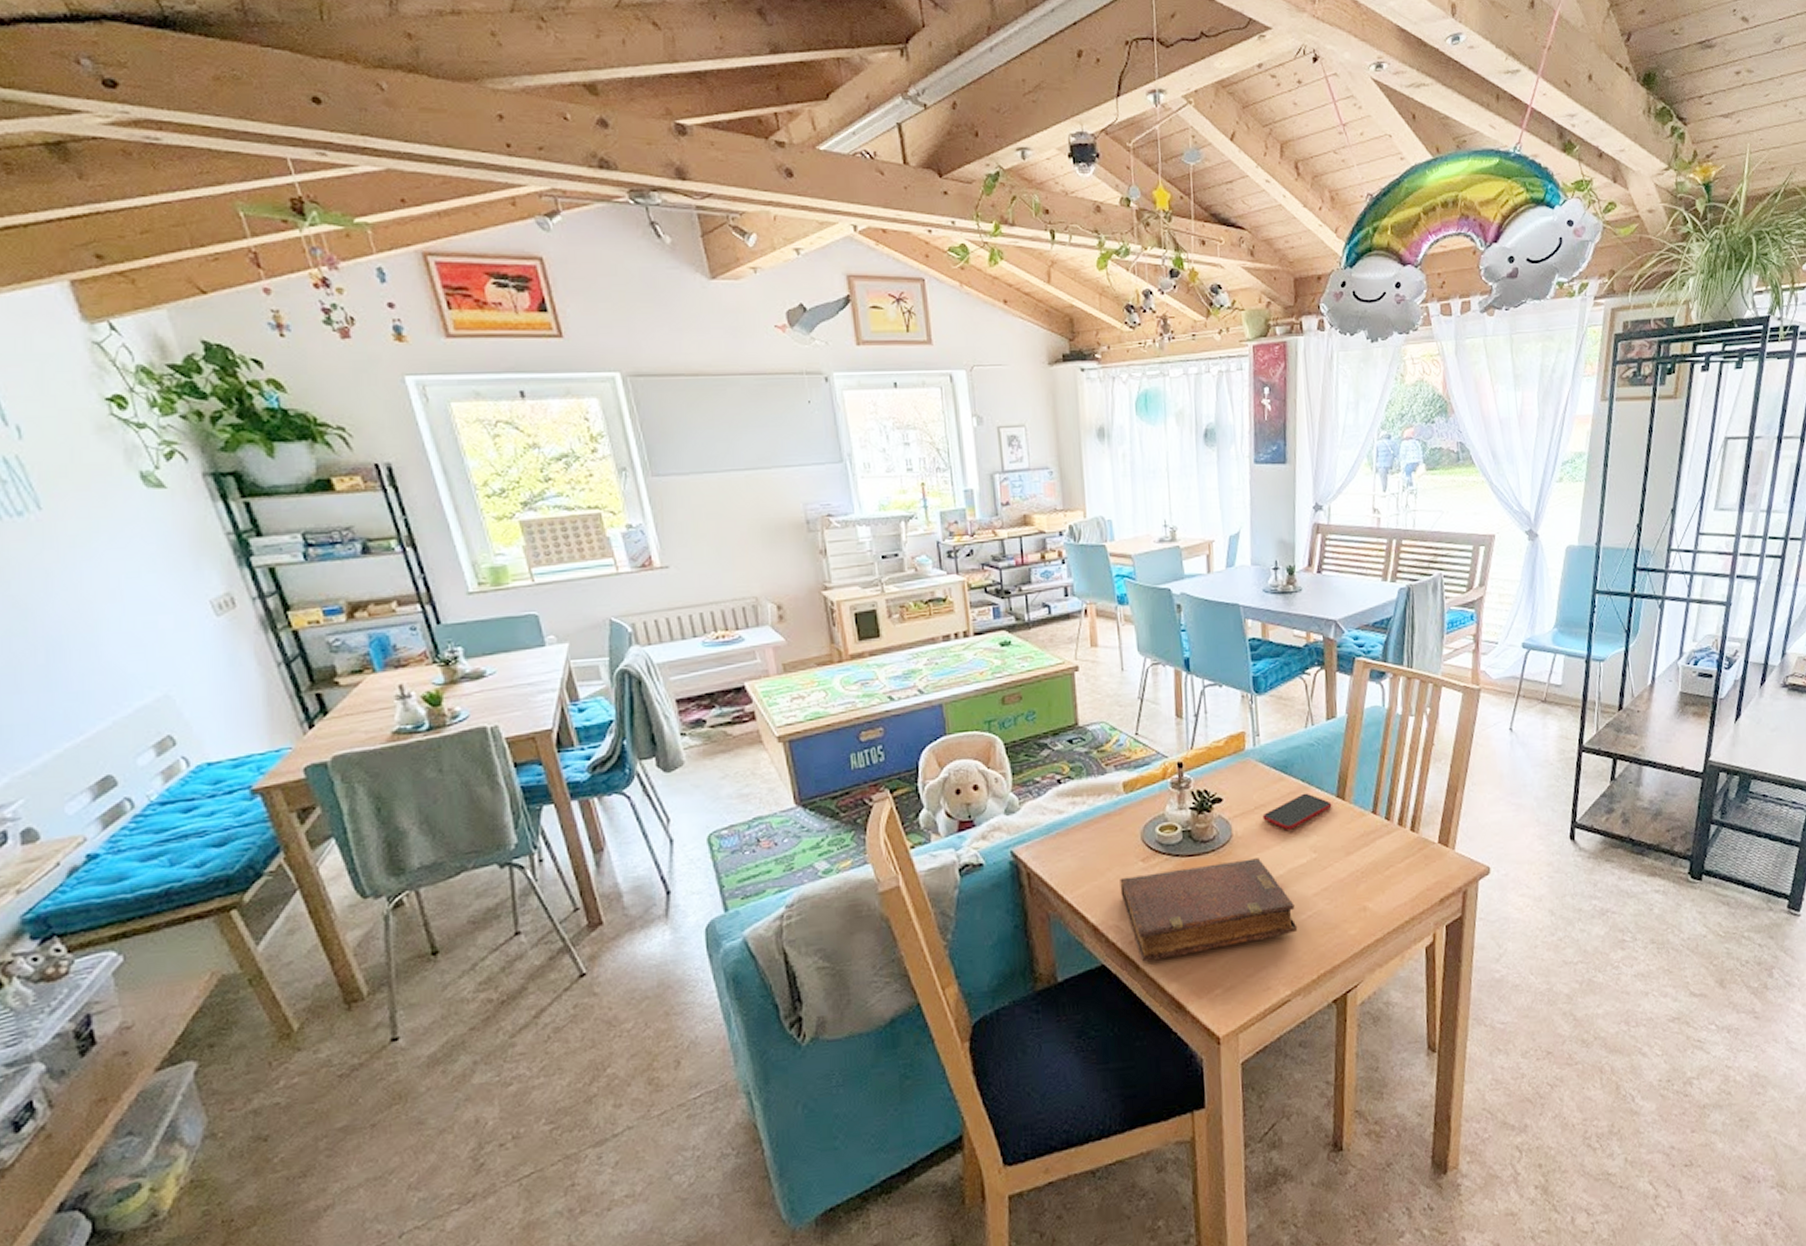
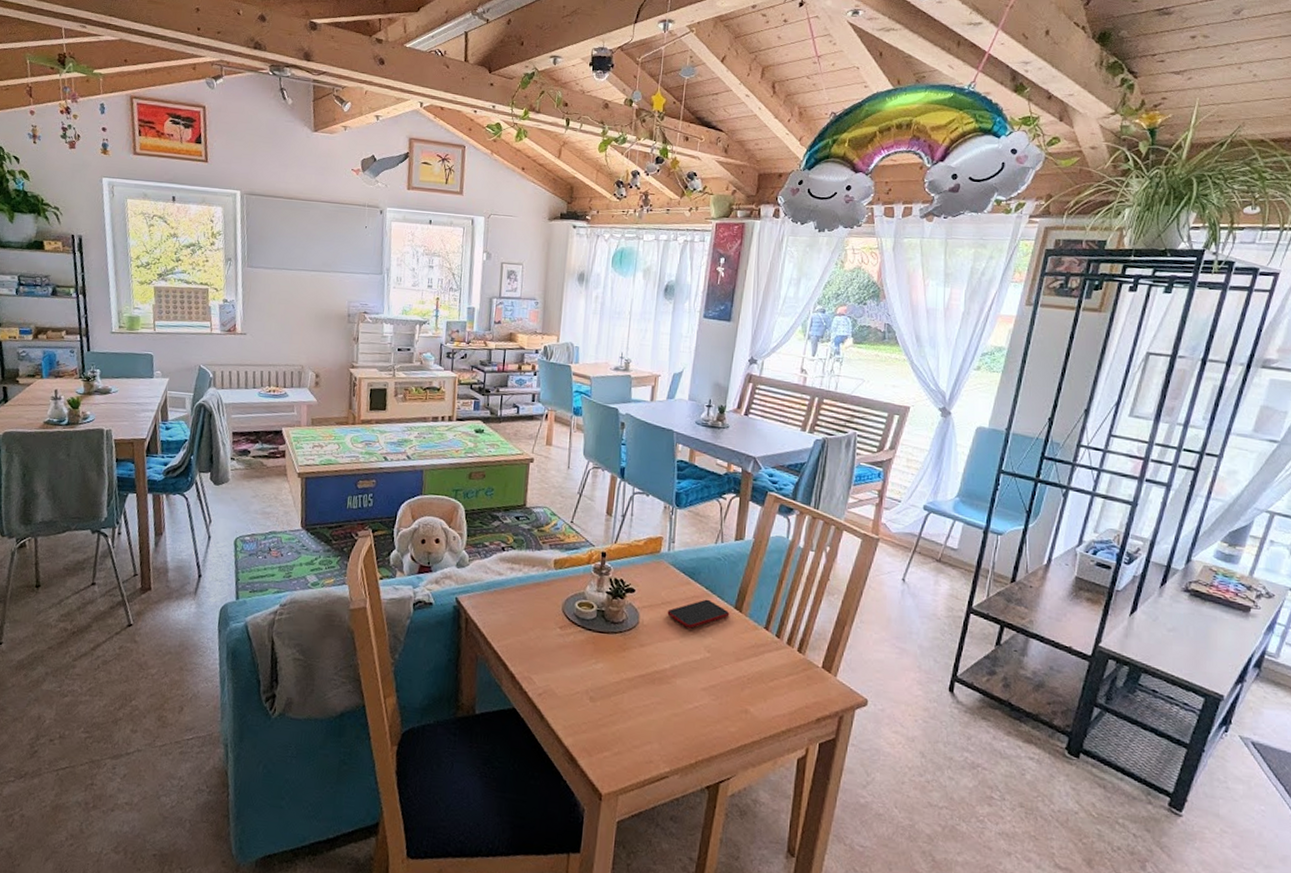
diary: present [1120,858,1298,962] -> none [538,638,684,719]

